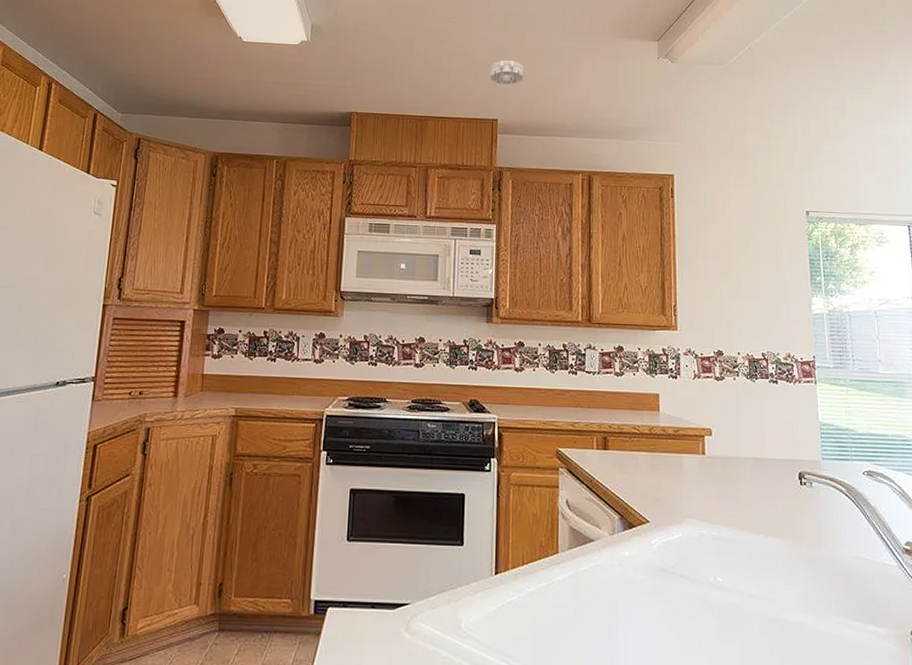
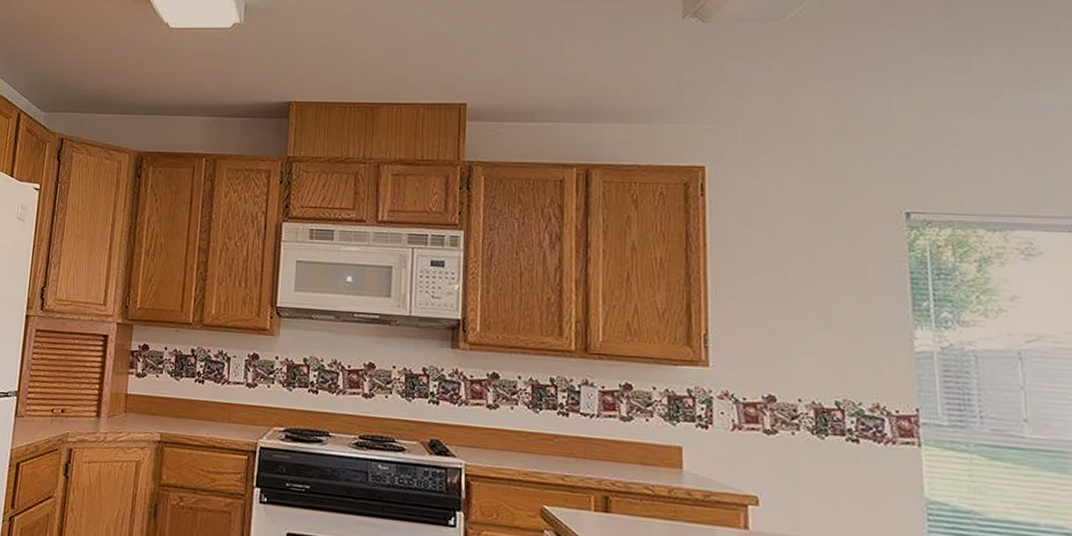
smoke detector: present [490,60,524,85] -> none [457,31,500,62]

